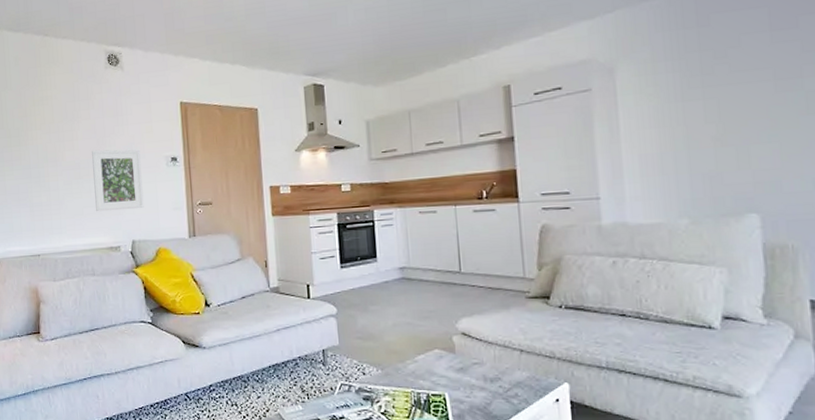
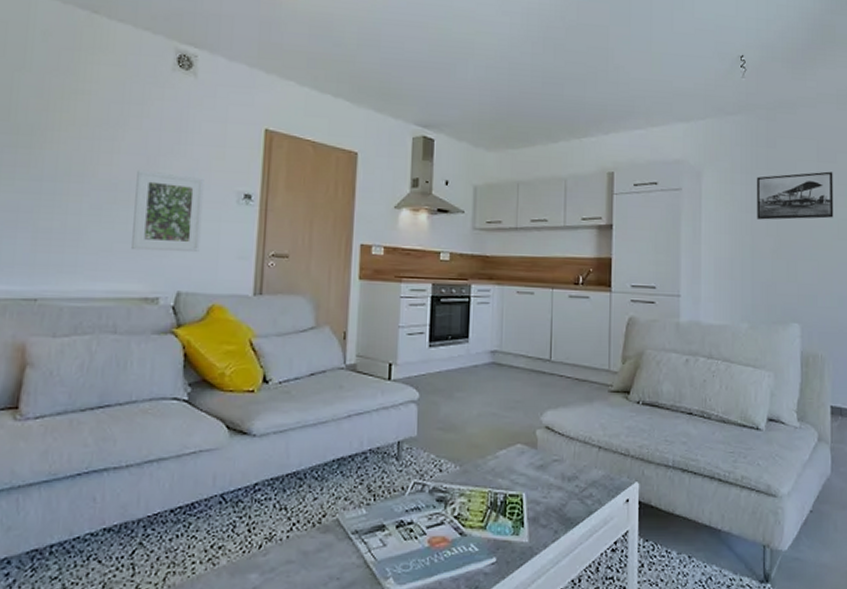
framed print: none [687,38,799,108] -> present [757,171,834,220]

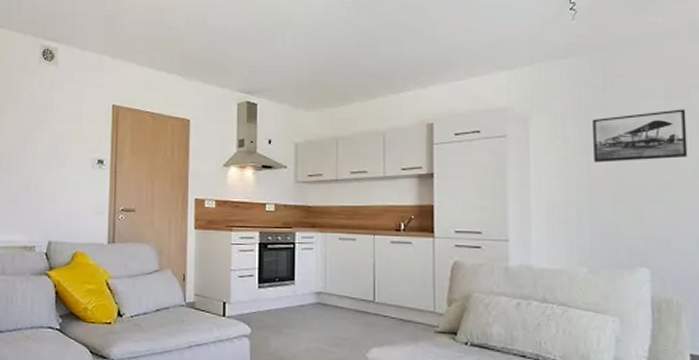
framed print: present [132,170,204,253] -> none [14,144,66,209]

